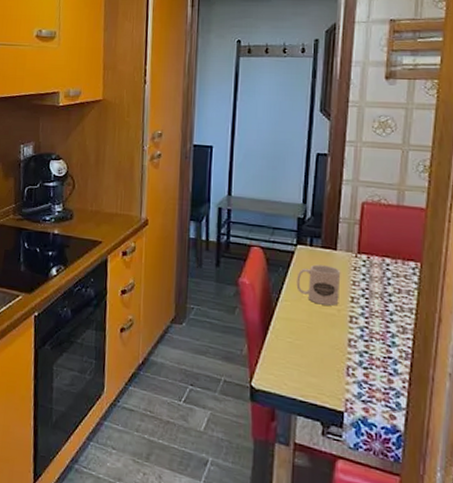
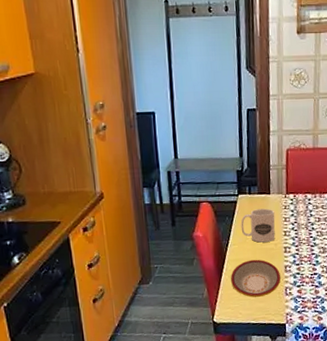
plate: none [278,322,342,370] -> present [231,259,281,298]

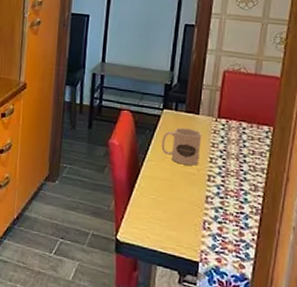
plate: present [231,259,281,298] -> none [142,180,200,225]

